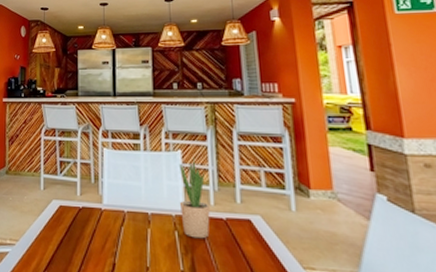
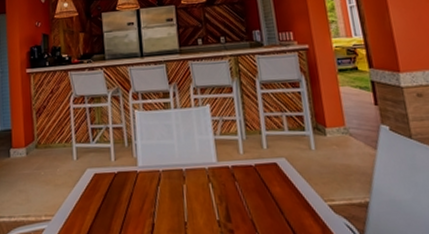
potted plant: present [178,156,210,239] -> none [208,109,241,188]

